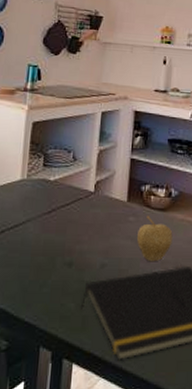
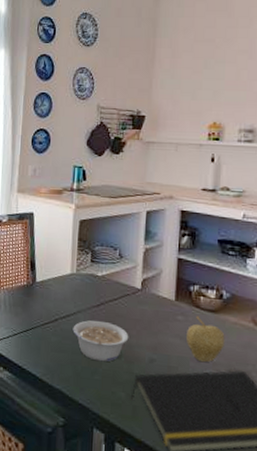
legume: none [20,228,81,273] -> present [72,320,129,362]

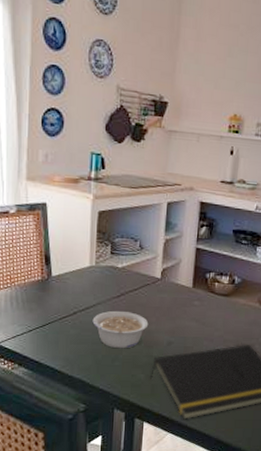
fruit: present [186,315,225,363] -> none [201,300,235,341]

